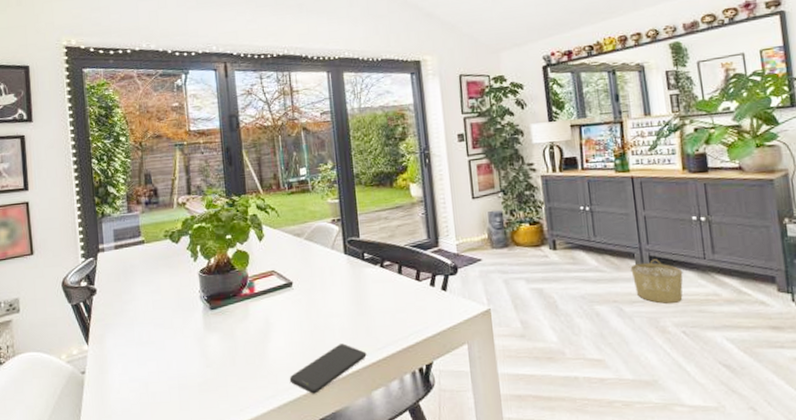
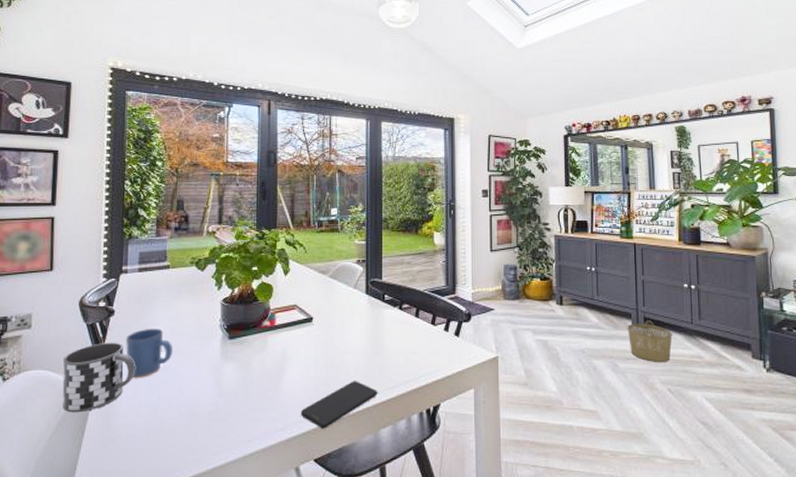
cup: none [53,320,123,392] -> present [62,342,135,413]
mug: none [110,303,157,354] -> present [126,328,173,378]

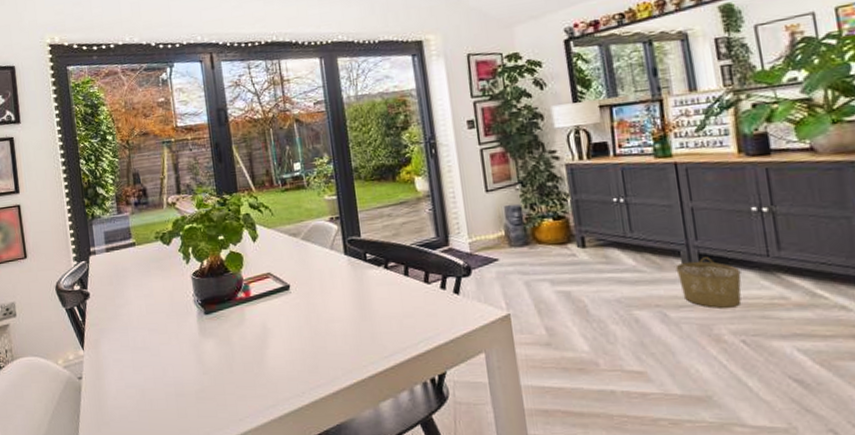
cup: present [62,342,135,413] -> none [50,325,118,397]
mug: present [126,328,173,378] -> none [104,308,152,360]
smartphone: present [300,381,378,429] -> none [290,351,373,404]

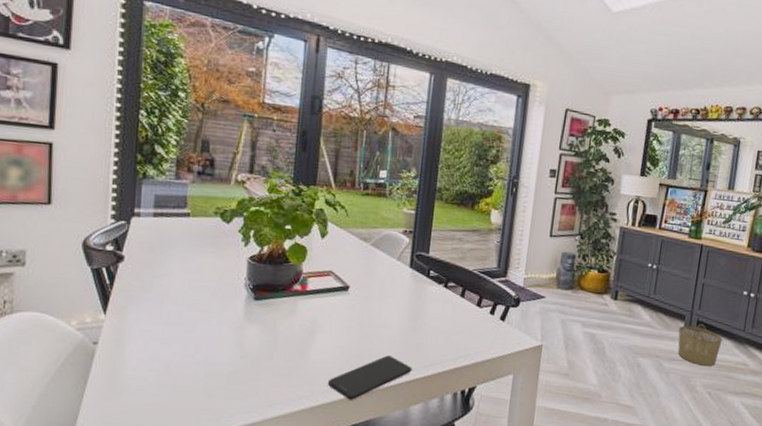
smartphone: none [290,351,373,404] -> present [327,355,412,400]

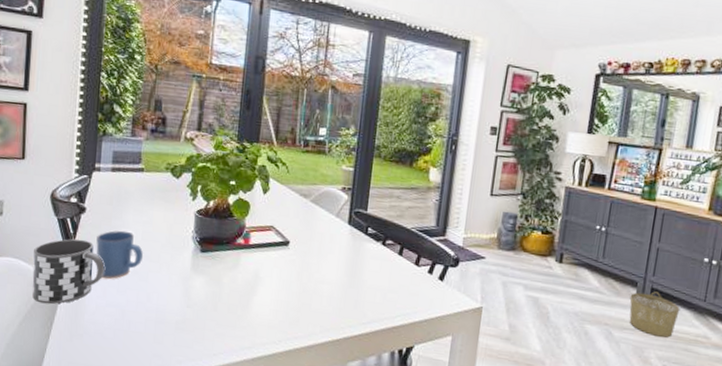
cup: none [61,290,147,362] -> present [32,239,105,305]
mug: none [136,279,191,331] -> present [96,230,144,279]
smartphone: present [327,355,412,400] -> none [268,311,350,354]

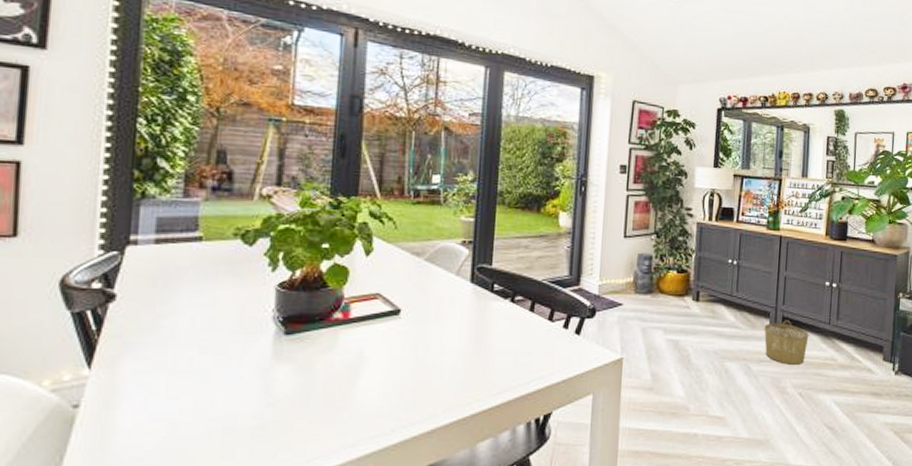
cup: present [32,239,105,305] -> none [28,337,146,432]
mug: present [96,230,144,279] -> none [132,319,204,384]

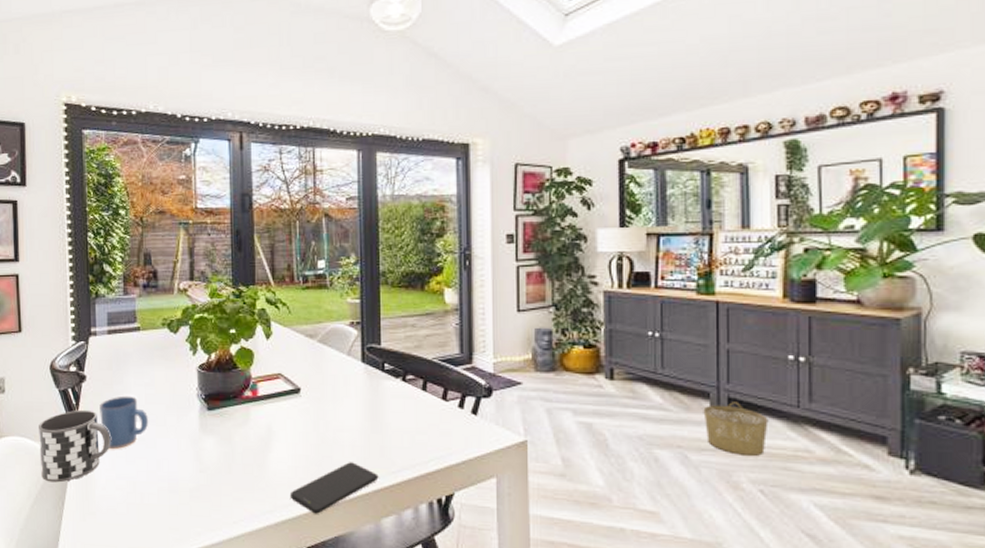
cup: none [28,337,146,432] -> present [39,409,111,483]
mug: none [132,319,204,384] -> present [100,395,149,449]
smartphone: none [377,386,478,444] -> present [289,462,379,514]

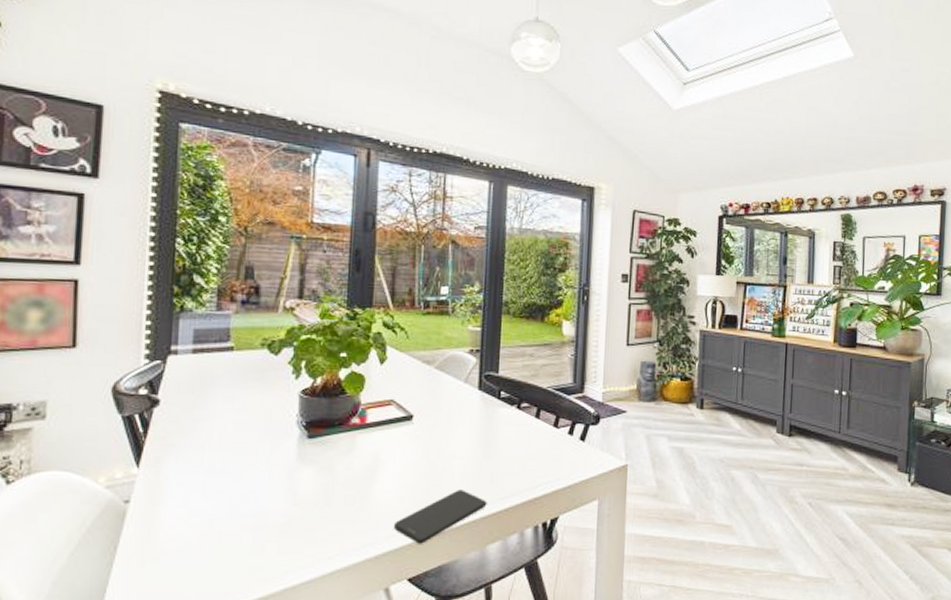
cup: present [39,409,111,483] -> none [87,438,186,524]
mug: present [100,395,149,449] -> none [174,422,236,482]
basket: present [703,402,769,456] -> none [771,428,818,474]

